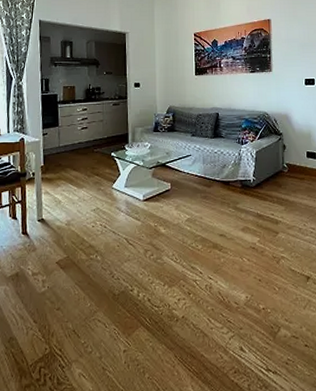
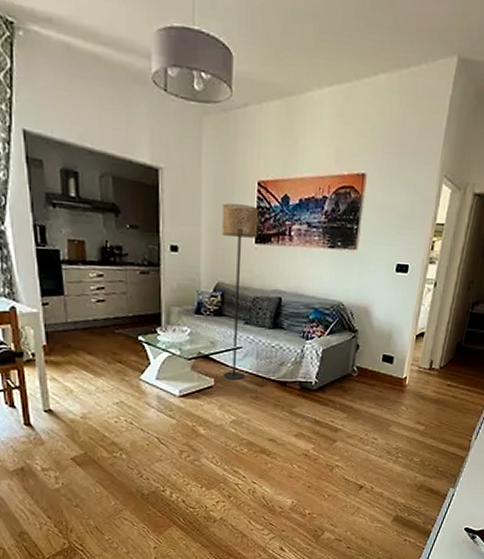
floor lamp: none [170,50,197,183] -> present [221,203,259,380]

